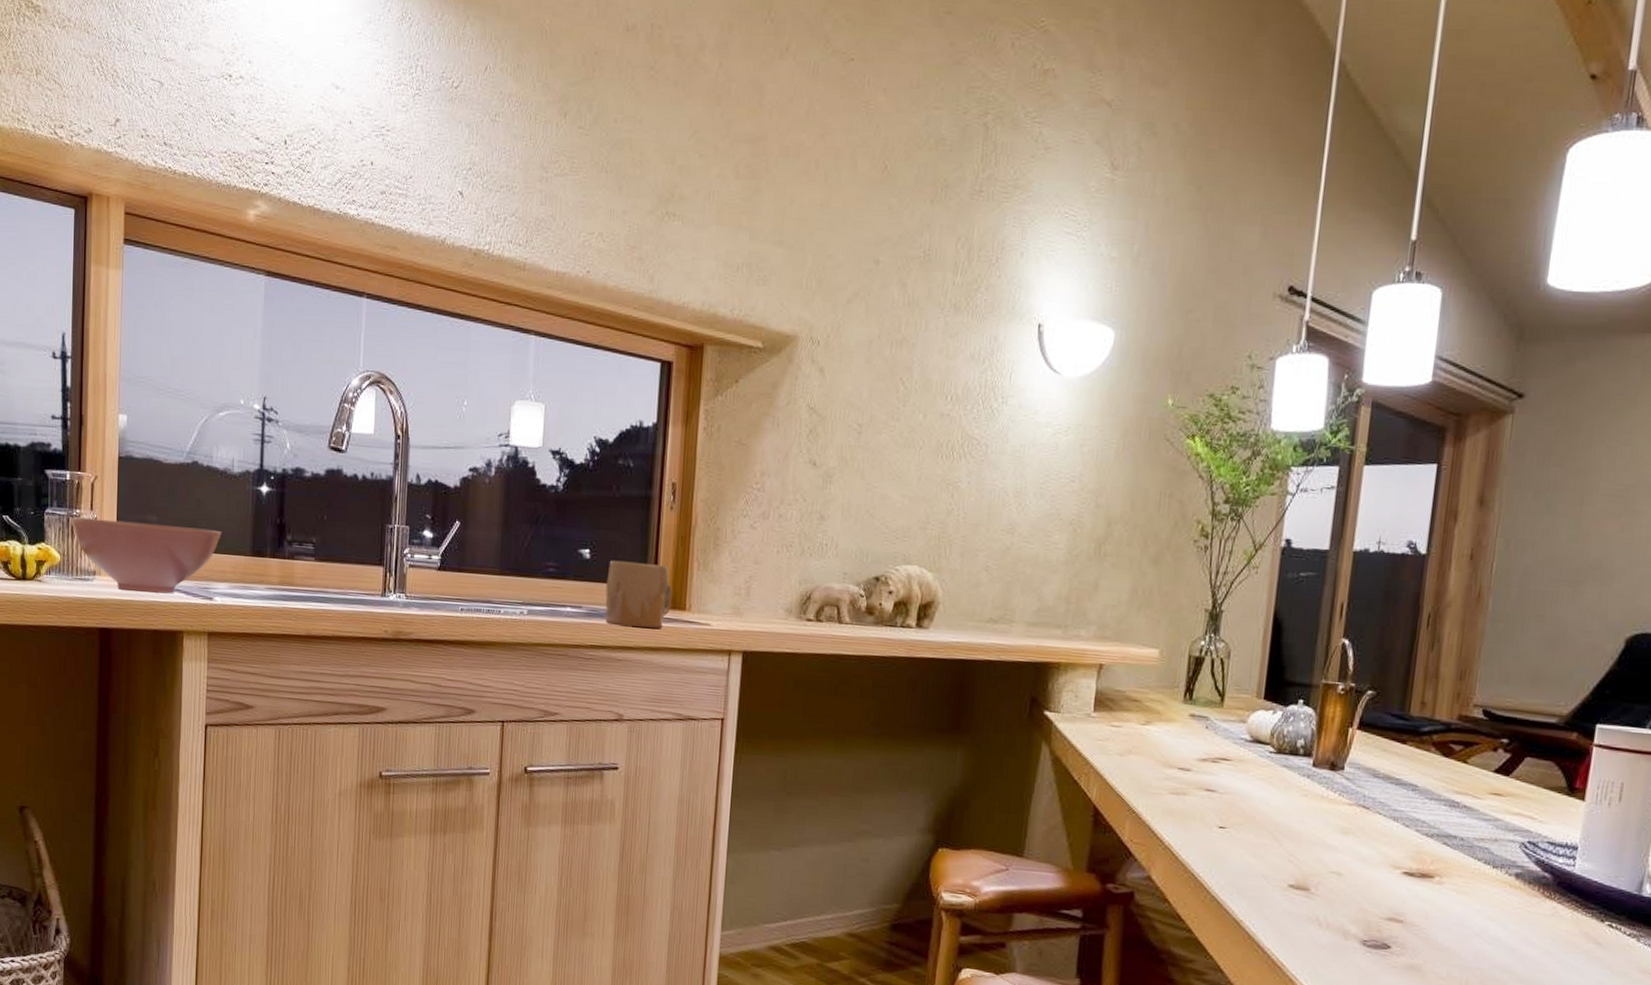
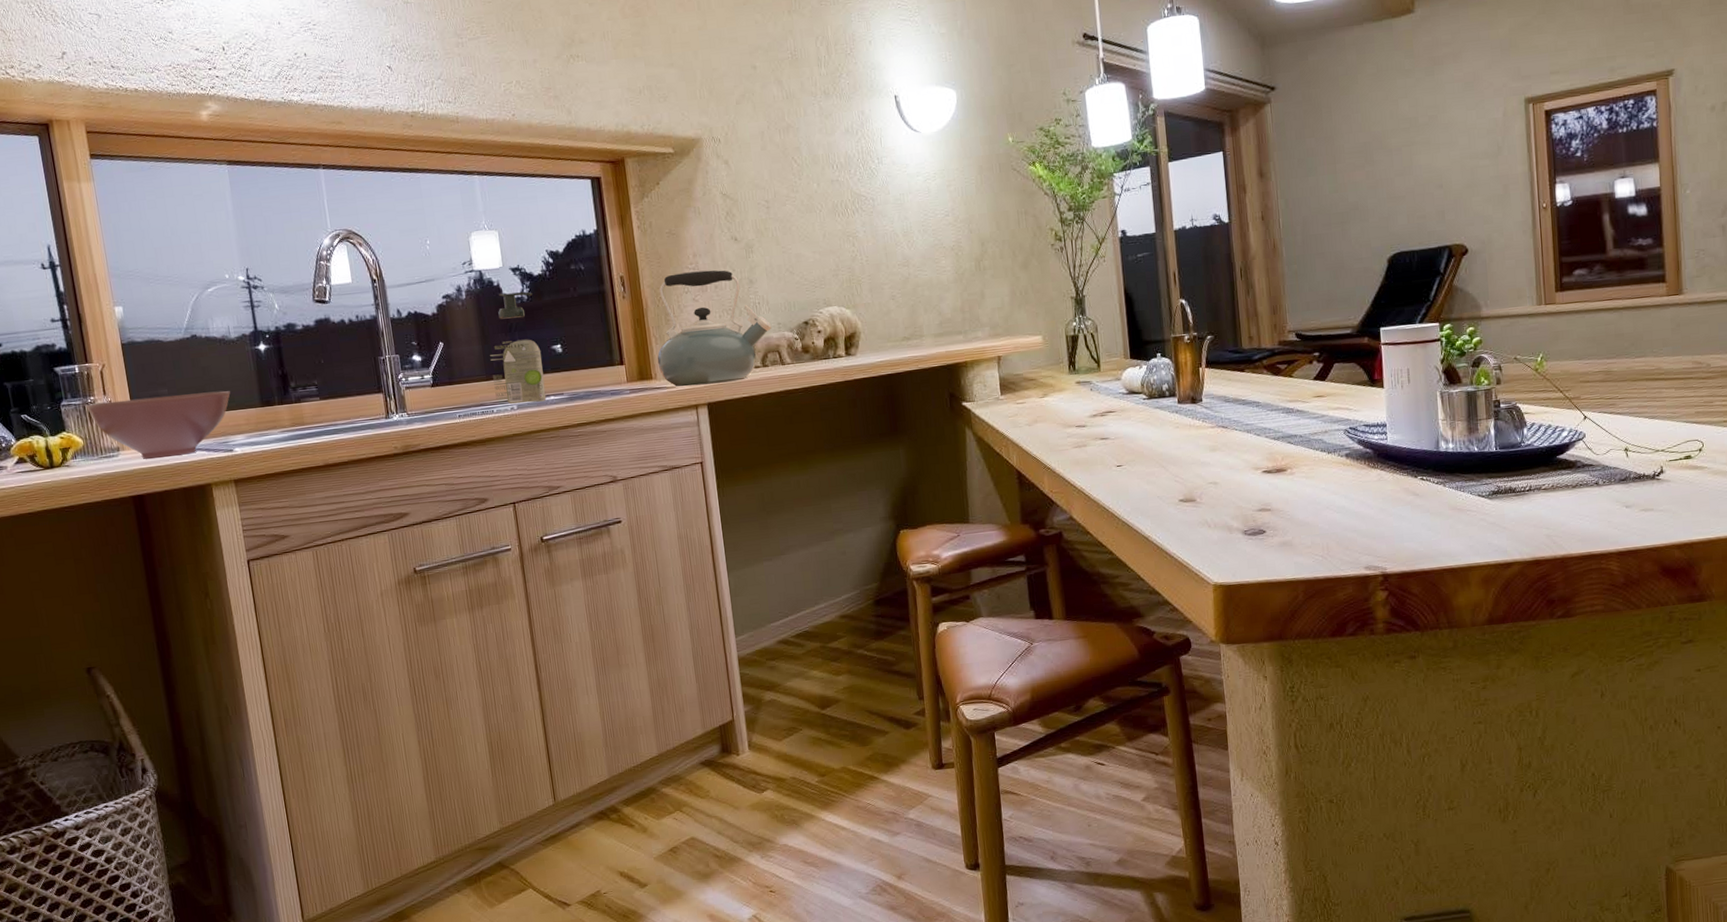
soap dispenser: none [506,477,569,611] -> present [490,291,547,405]
mug: present [605,560,672,629] -> none [579,346,640,404]
kettle: none [695,491,836,632] -> present [657,270,772,387]

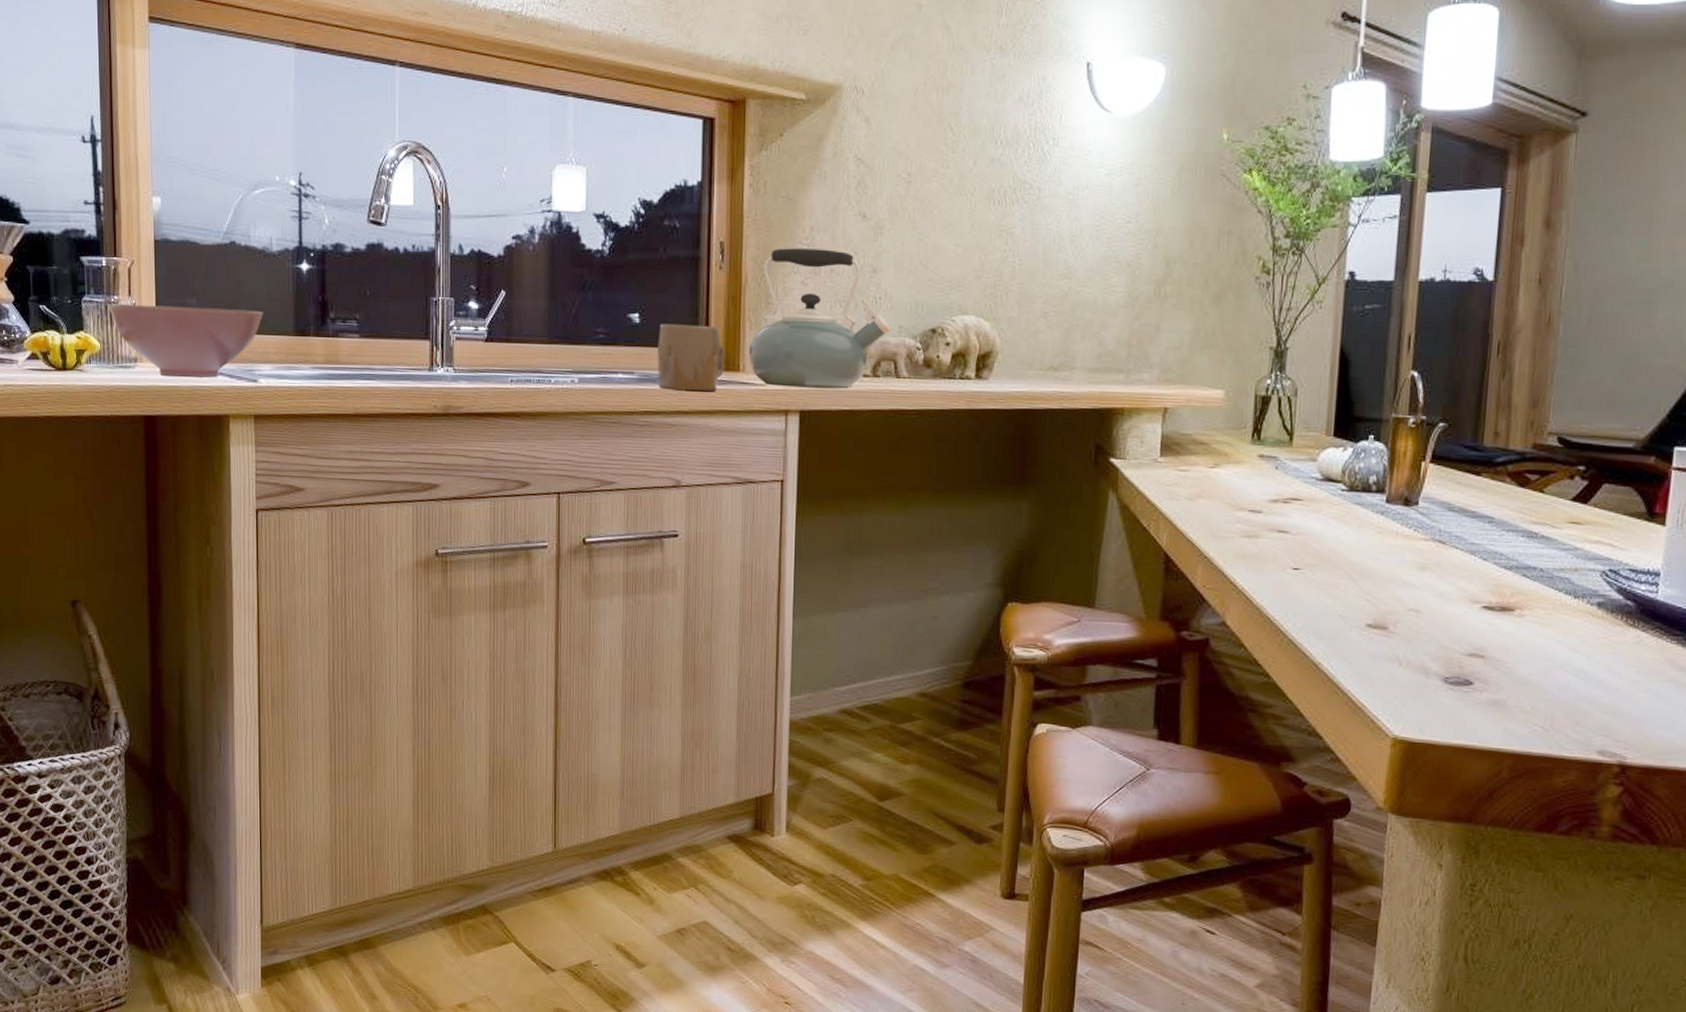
soap dispenser: present [490,291,547,405] -> none [556,242,616,378]
mug: none [579,346,640,404] -> present [657,323,725,392]

